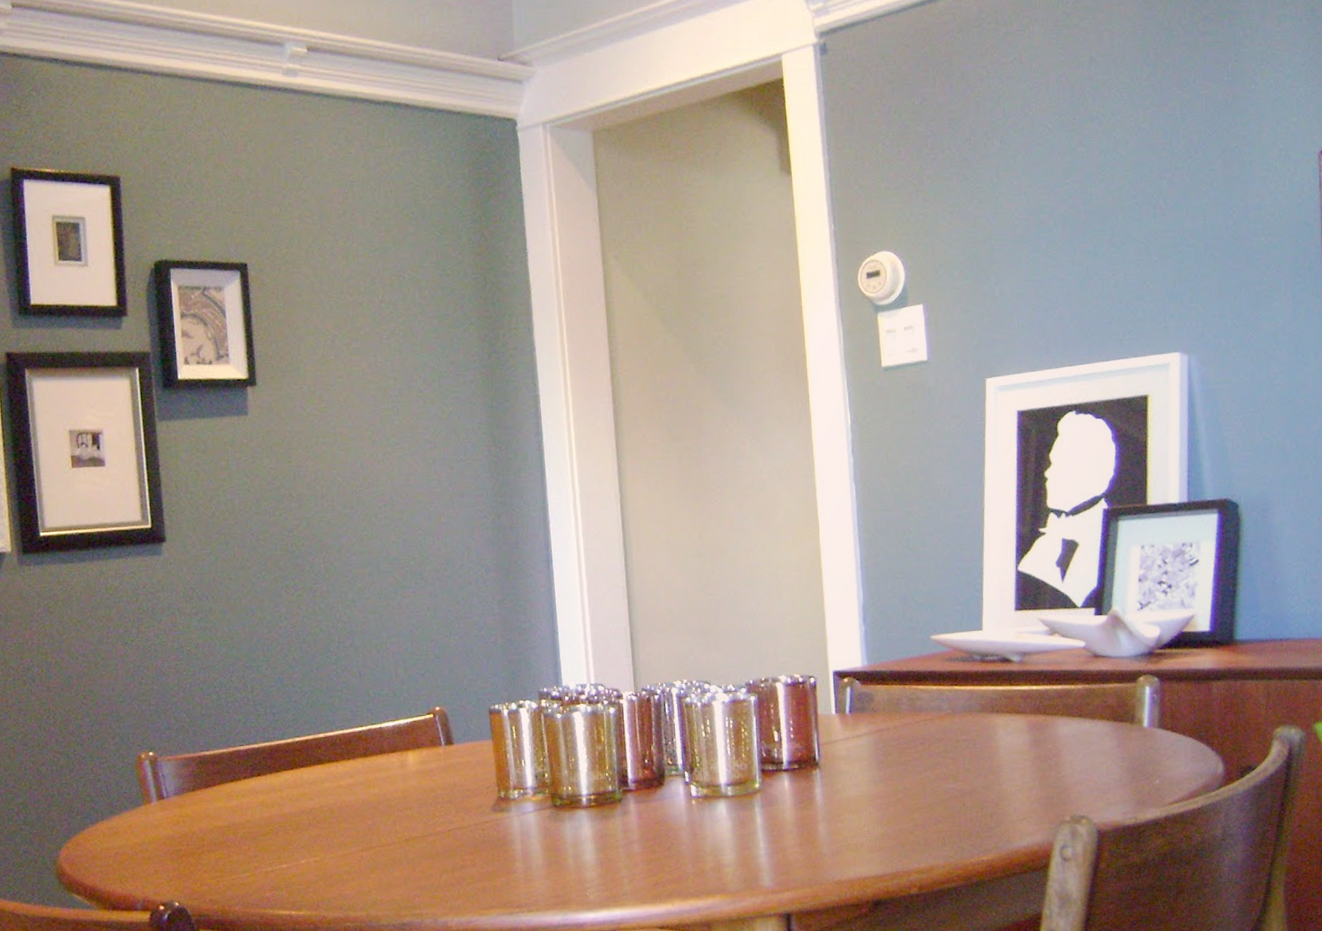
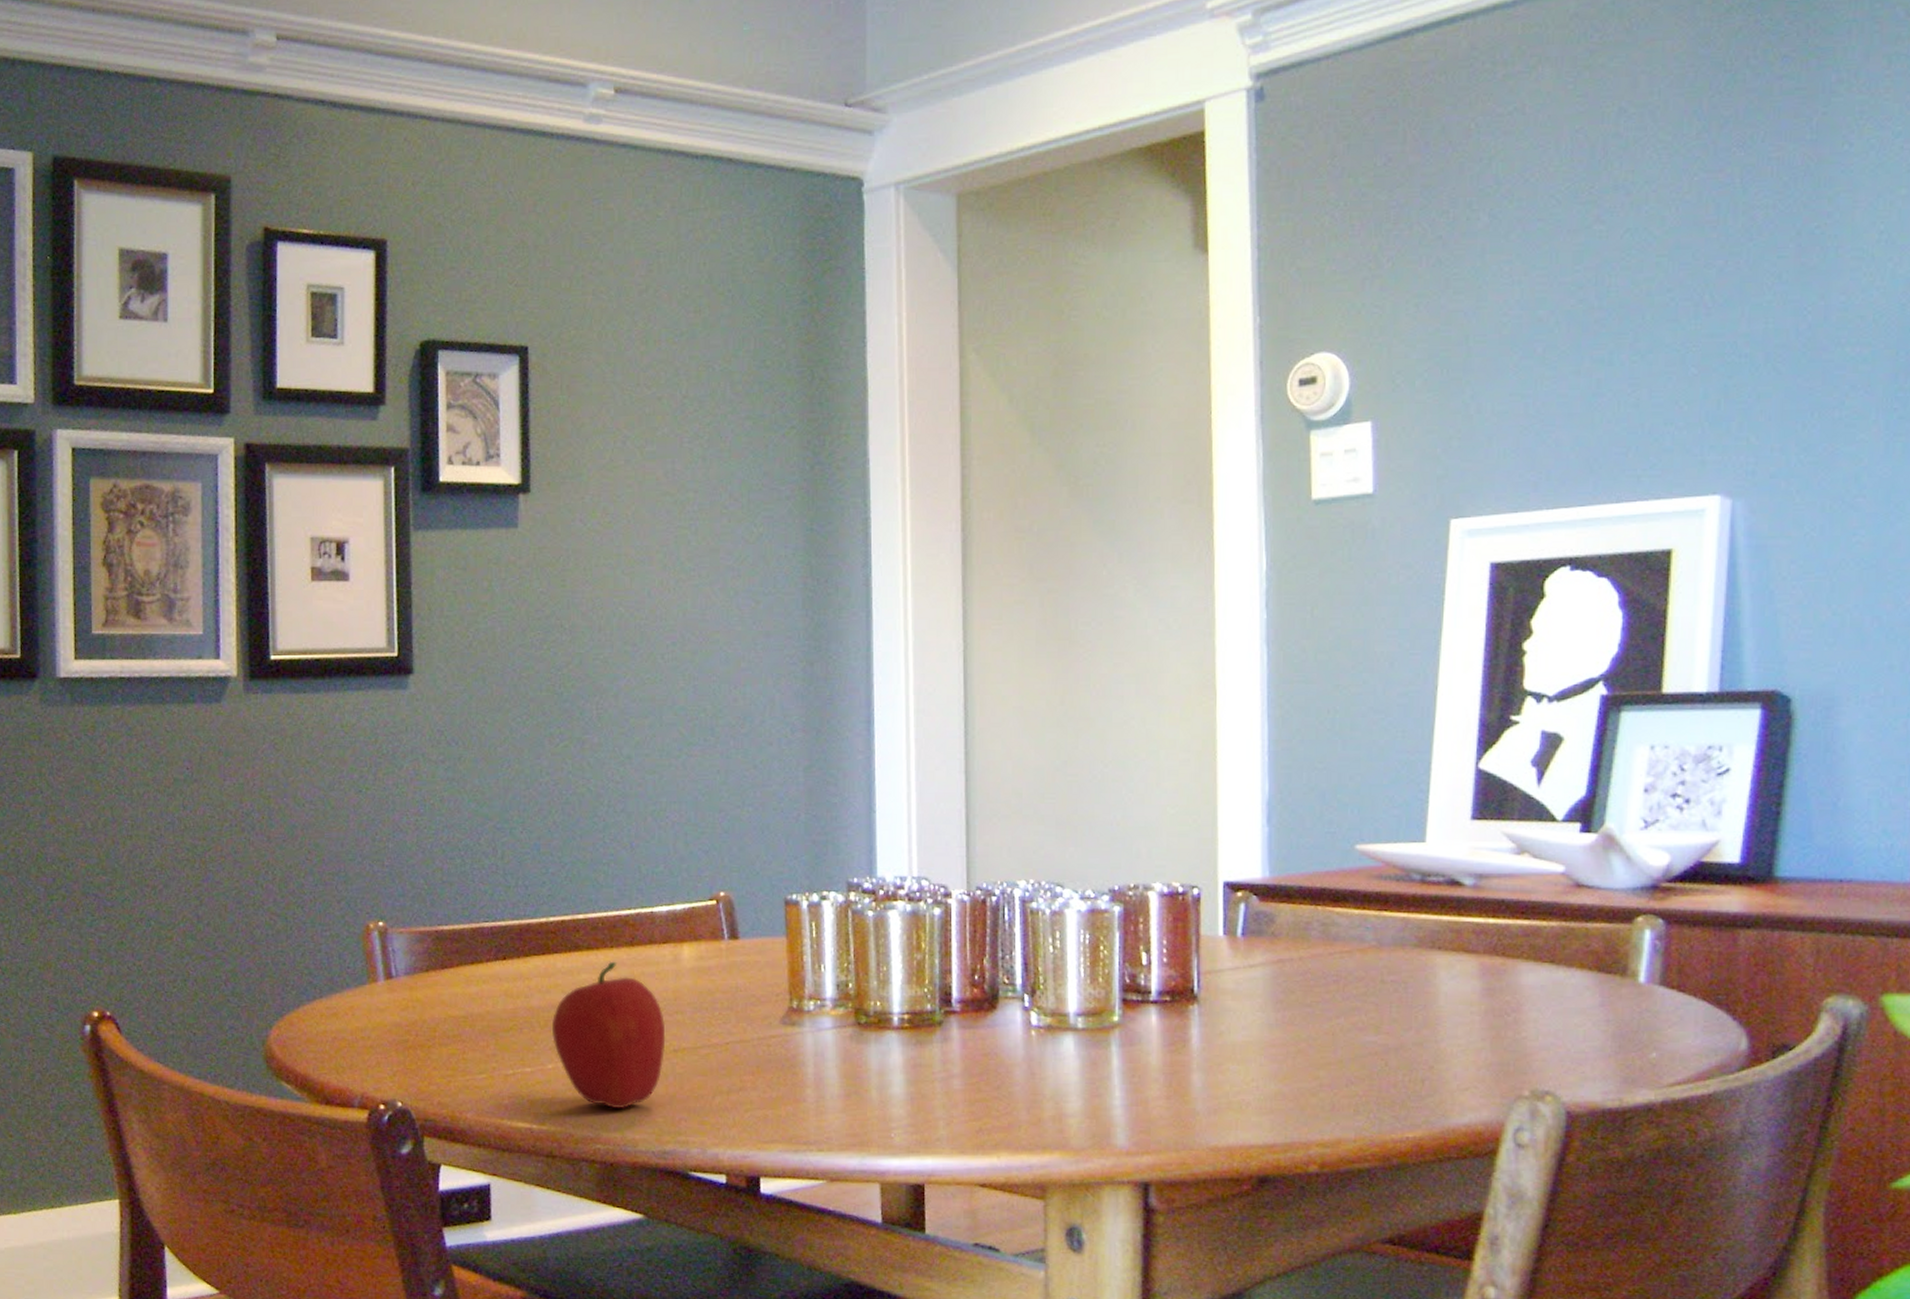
fruit: none [303,770,399,892] -> present [552,961,666,1110]

